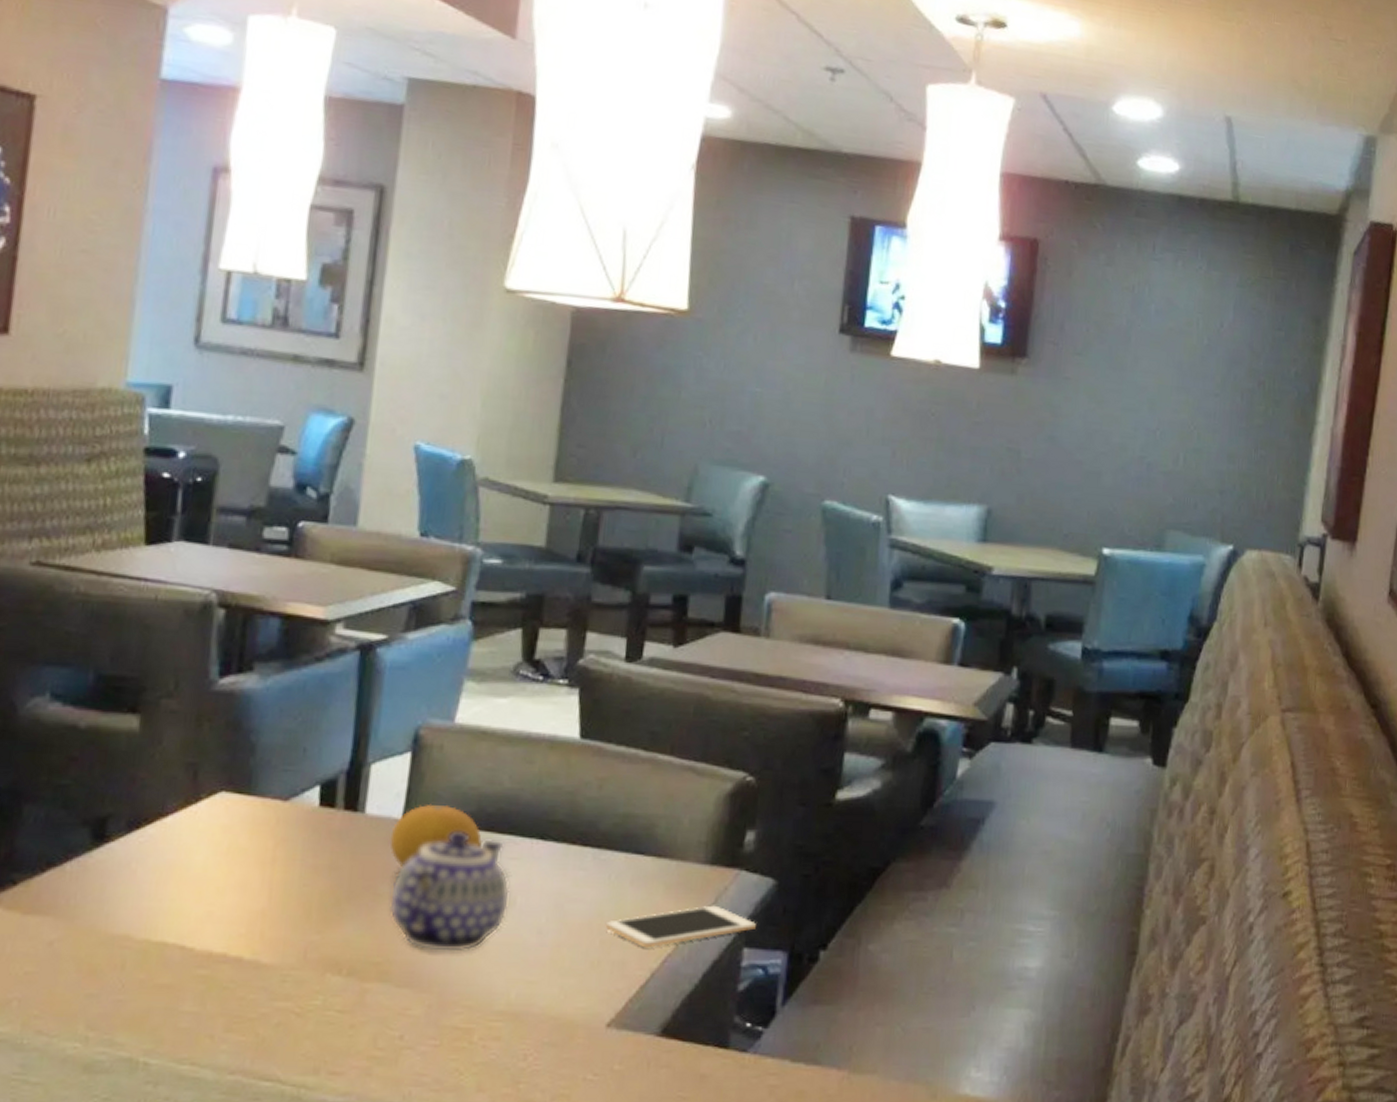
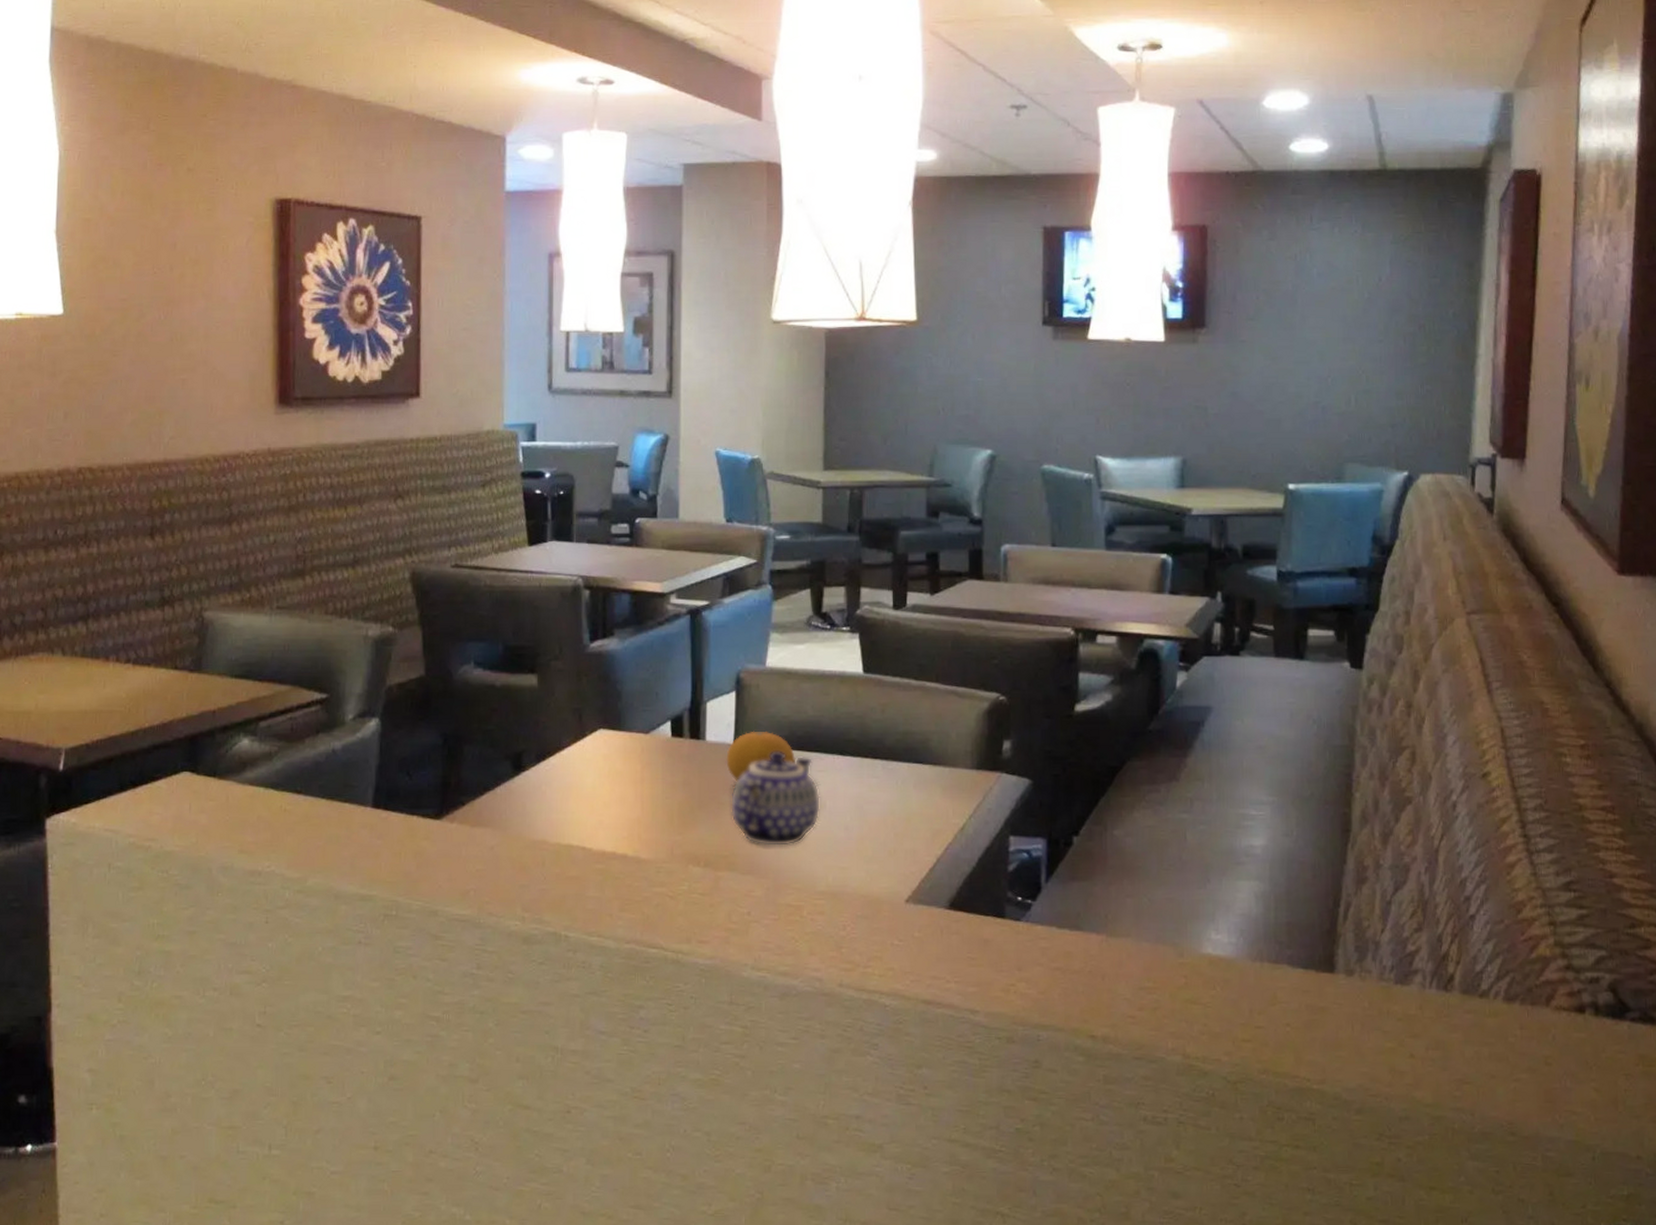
cell phone: present [605,905,756,948] -> none [897,802,1018,839]

